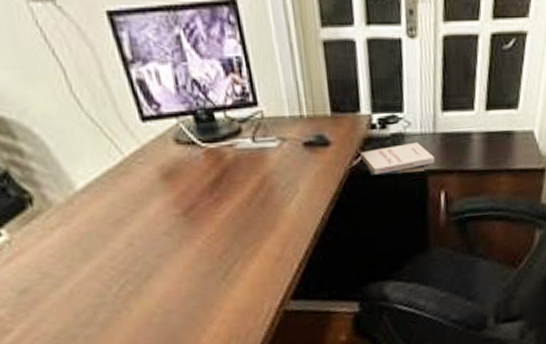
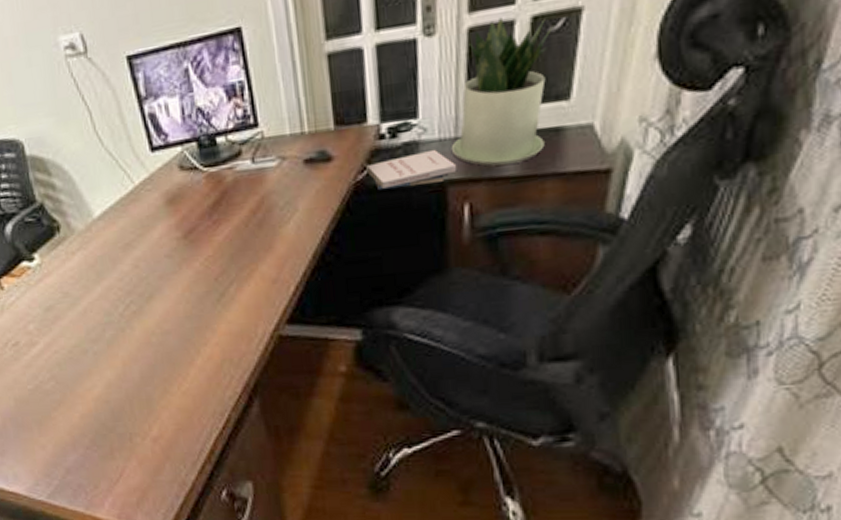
planter: none [430,30,507,160] -> present [451,17,553,166]

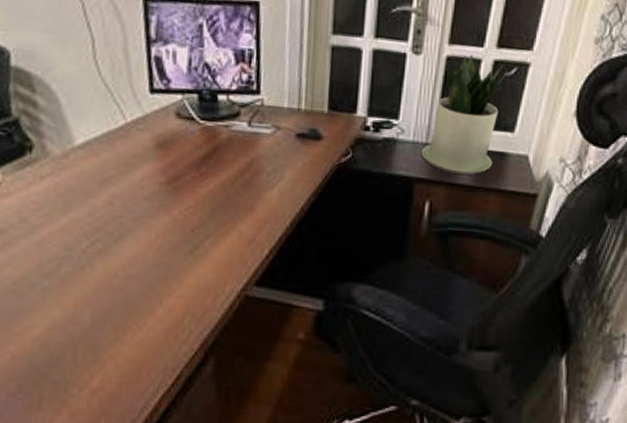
books: present [366,149,457,191] -> none [350,149,424,178]

